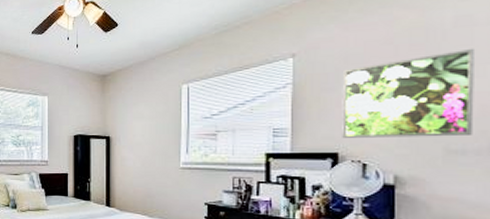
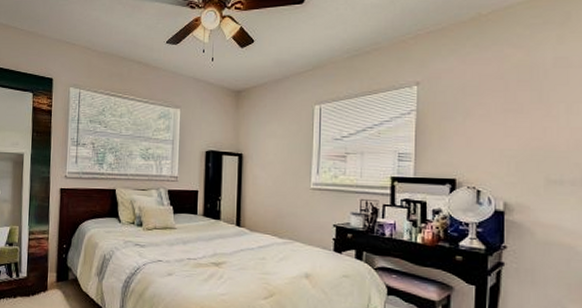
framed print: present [342,48,476,138] -> none [459,87,571,168]

